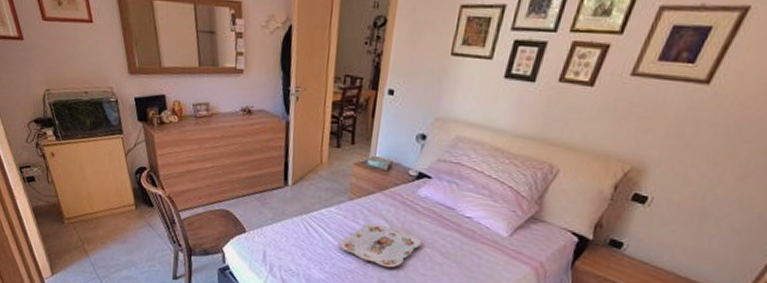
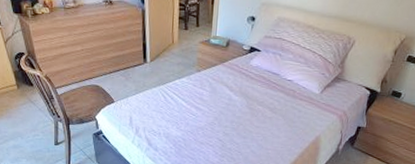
serving tray: present [340,223,422,268] -> none [192,89,255,124]

